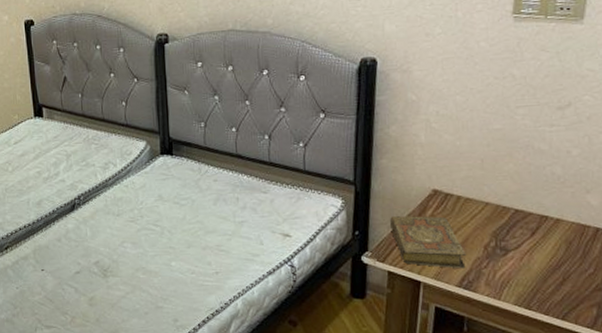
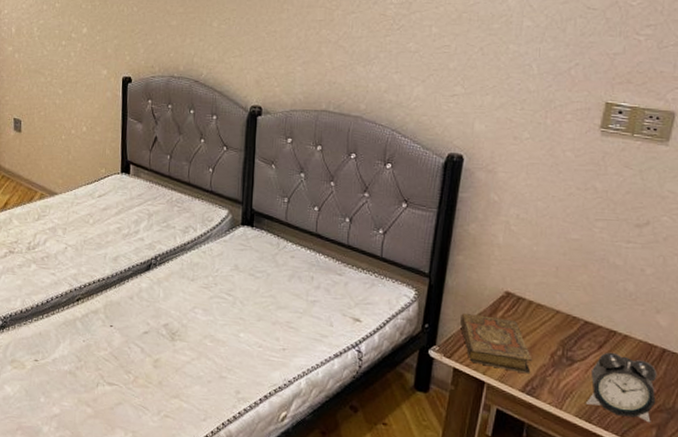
alarm clock: none [524,237,594,303] -> present [586,352,657,423]

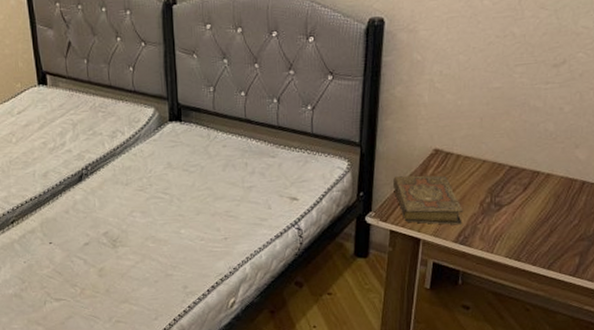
alarm clock: present [586,352,657,423] -> none [515,192,578,252]

